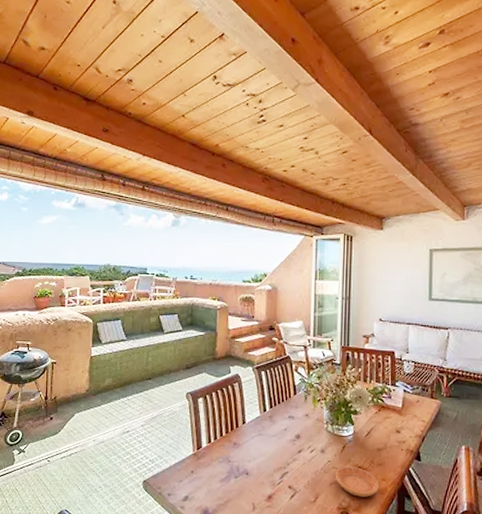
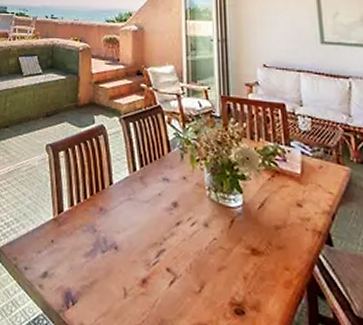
saucer: present [335,466,379,497] -> none [223,246,281,292]

